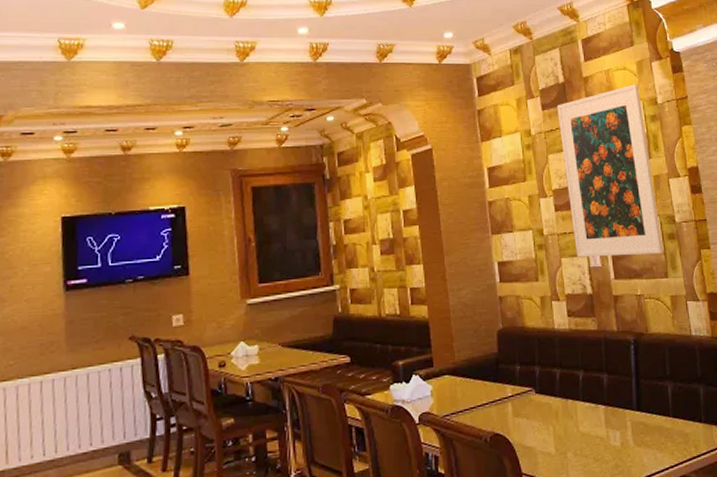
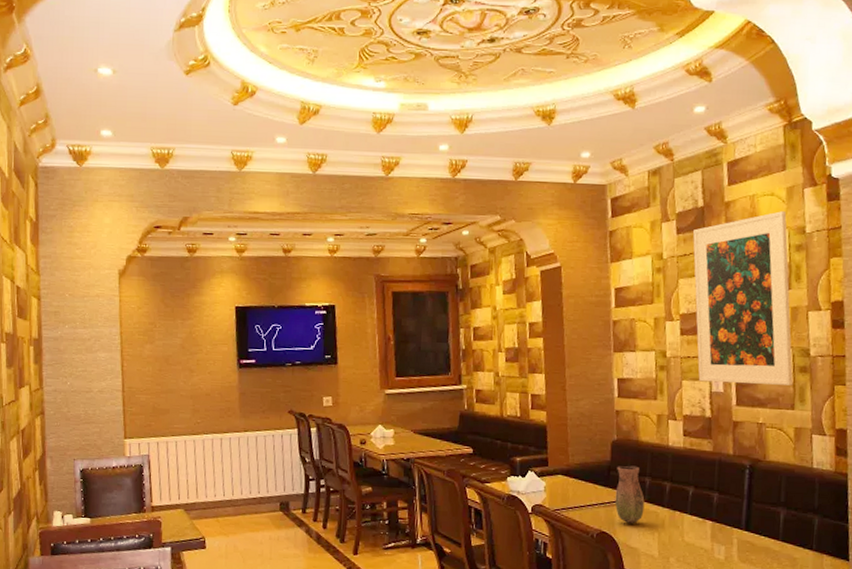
vase: none [505,355,537,421] -> present [615,465,645,524]

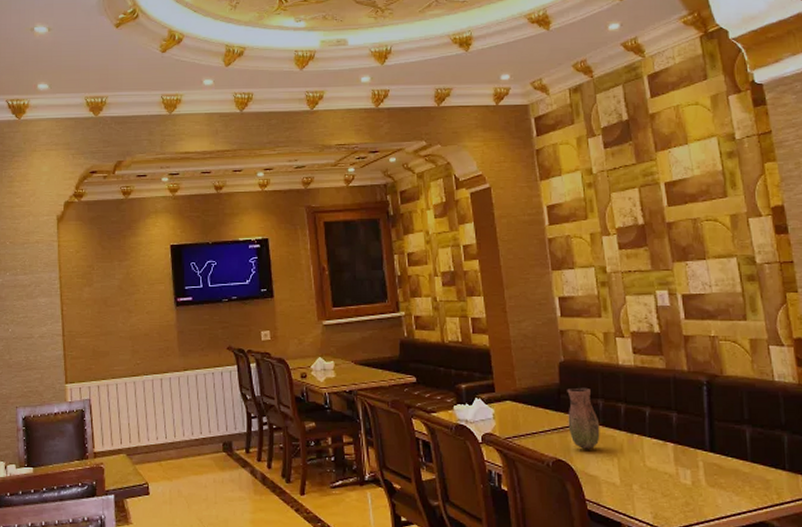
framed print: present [693,211,793,385] -> none [621,120,742,296]

